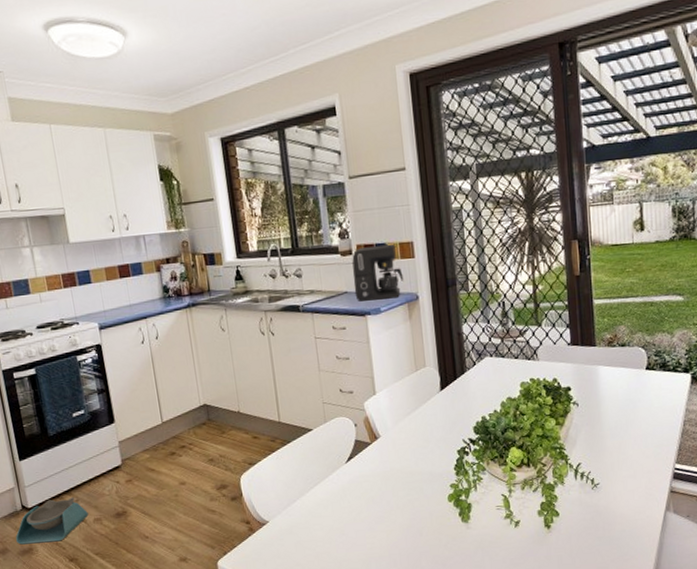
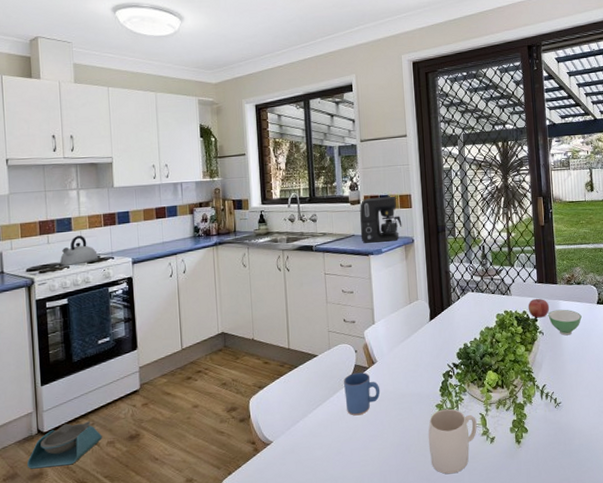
kettle: none [21,298,63,334] -> present [59,235,99,267]
mug: none [343,447,386,495] -> present [343,371,381,416]
mug: none [441,488,499,560] -> present [428,408,477,475]
fruit: none [559,363,586,387] -> present [528,298,550,318]
bowl: none [584,376,626,407] -> present [548,309,582,336]

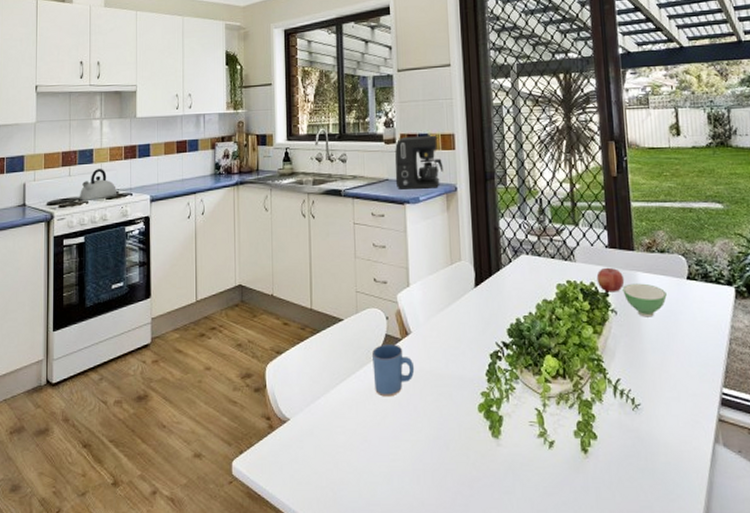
pet bowl: present [27,421,102,469] -> none [34,375,110,424]
mug: present [428,408,477,475] -> none [471,398,532,483]

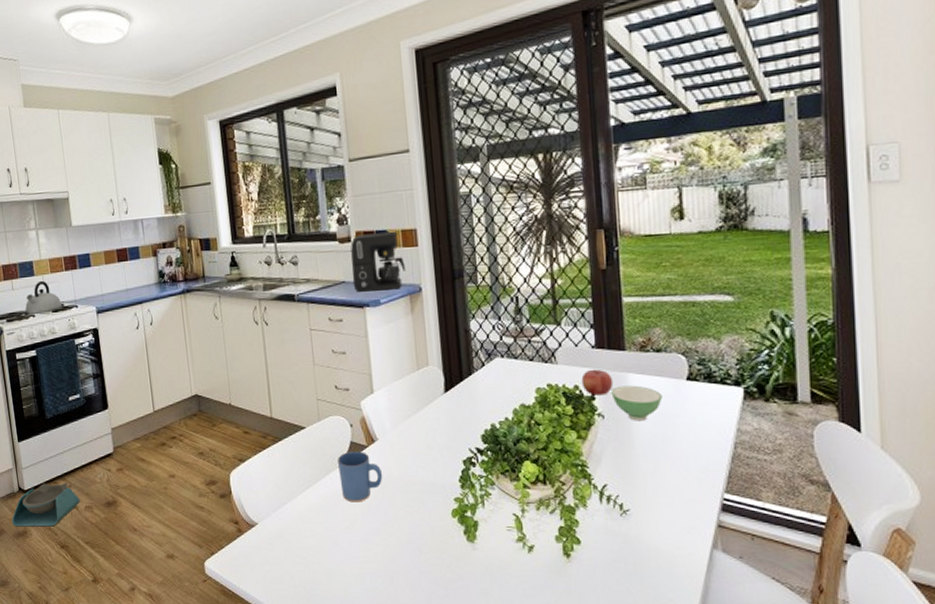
pet bowl: none [34,375,110,424] -> present [12,483,80,527]

